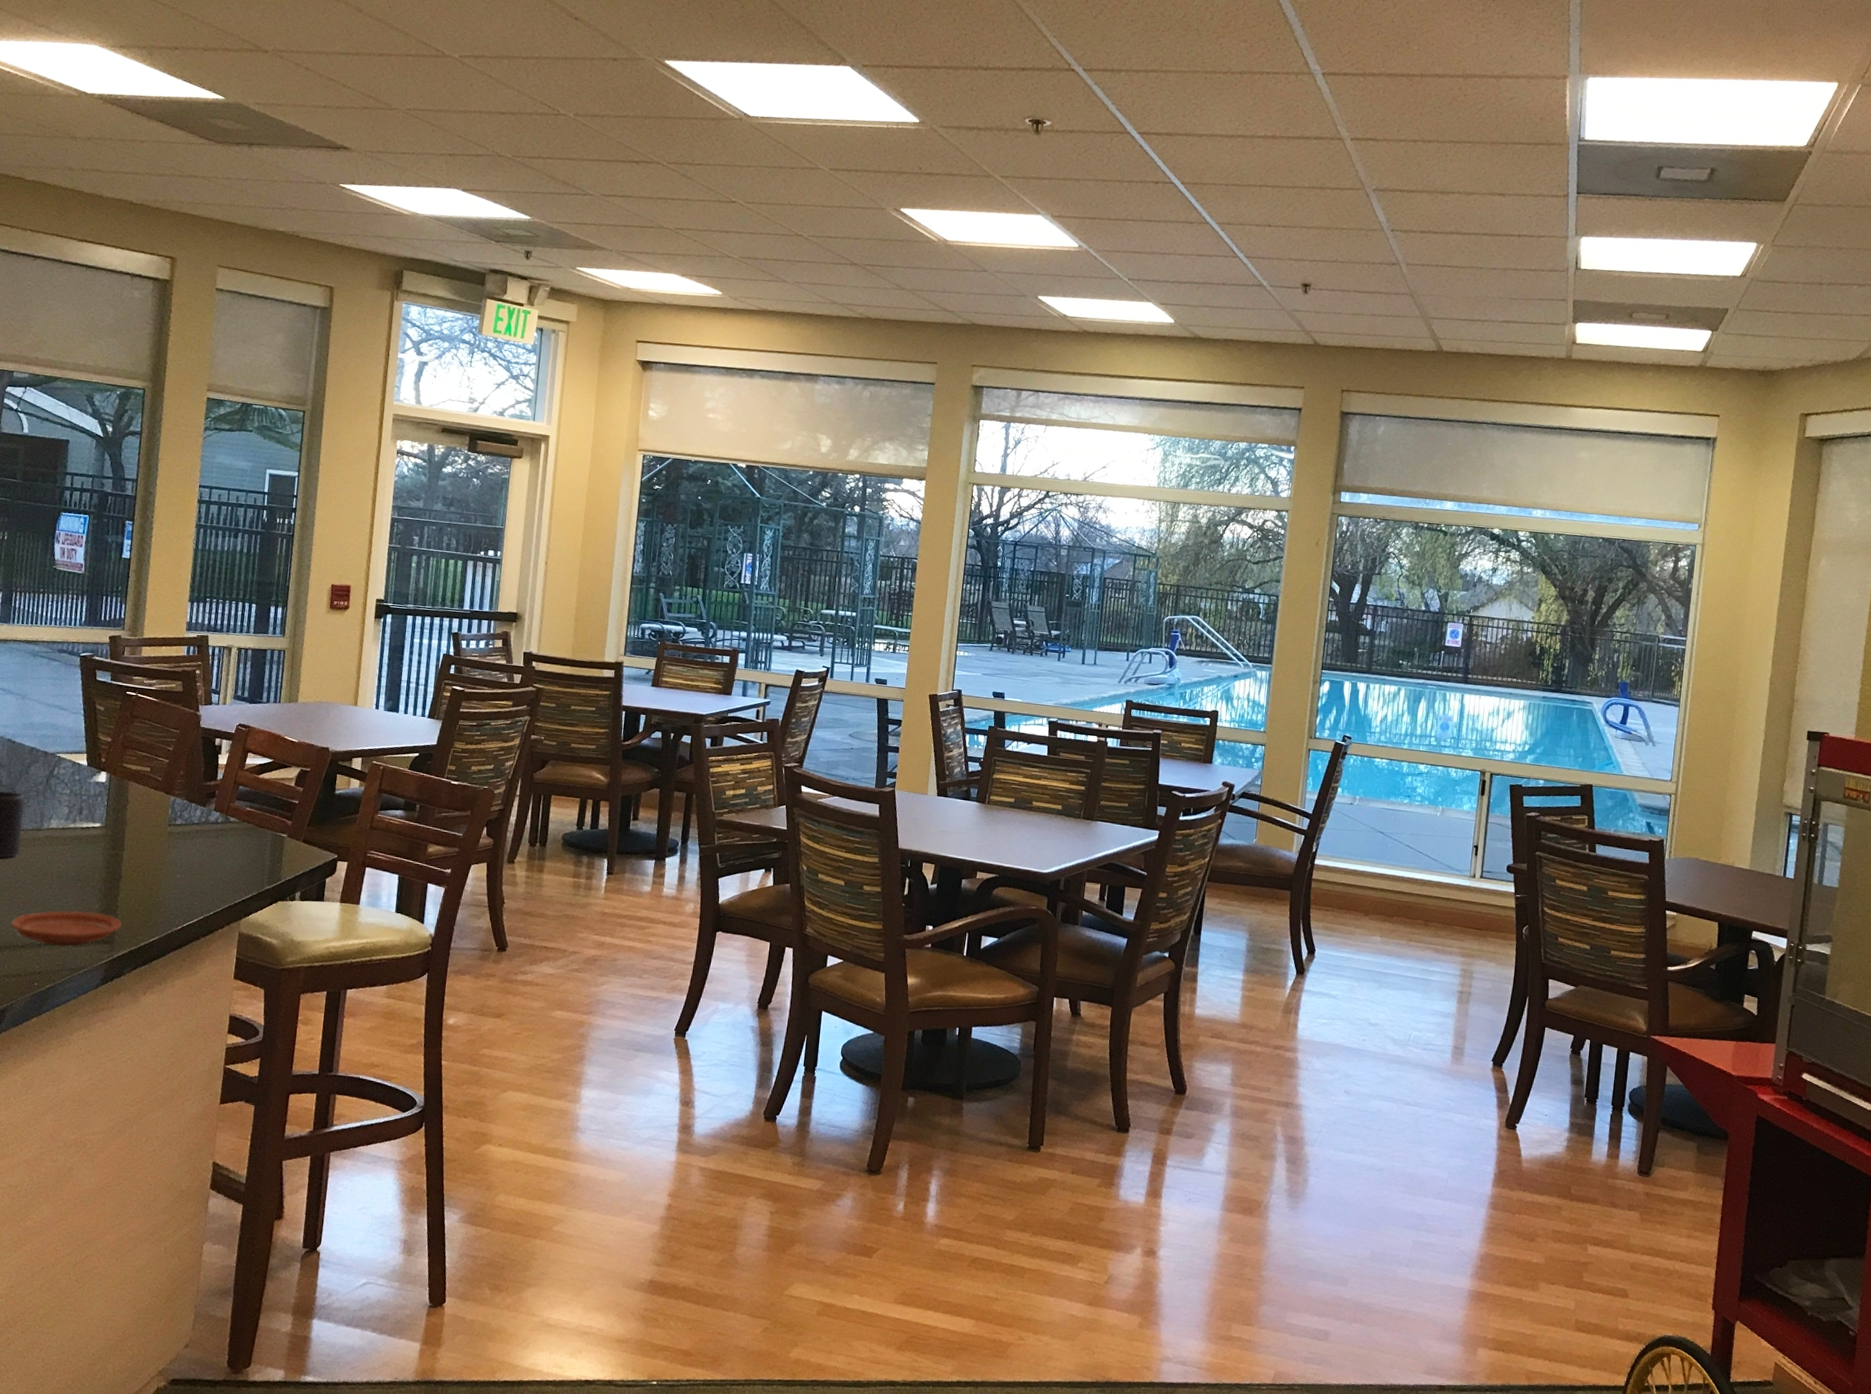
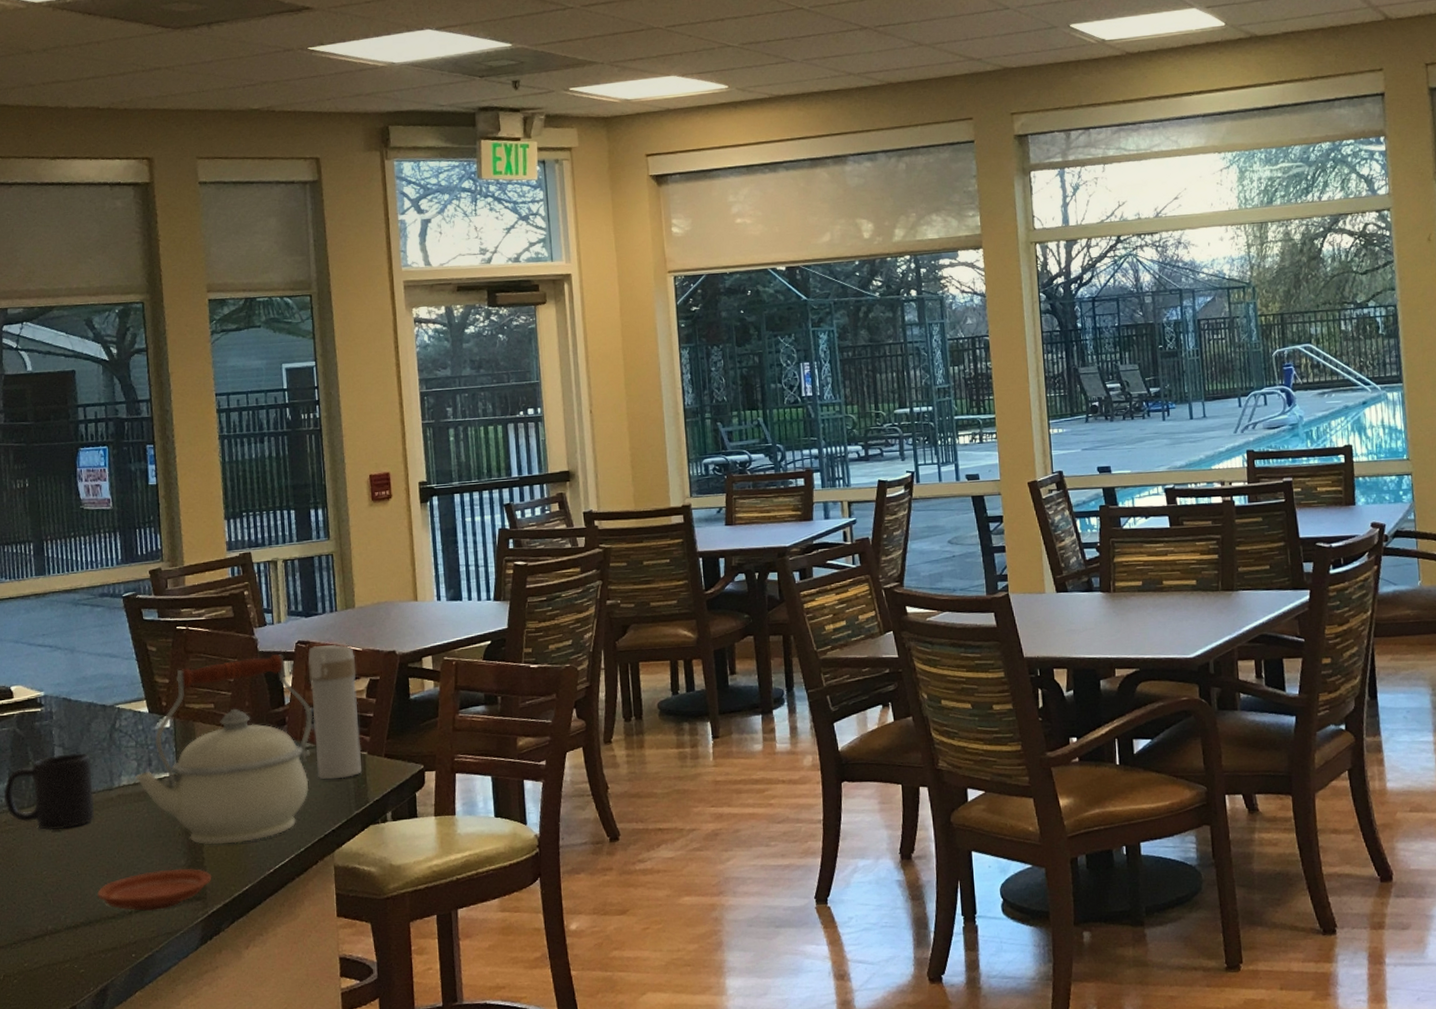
kettle: none [65,730,242,898] -> present [135,654,313,845]
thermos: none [237,731,290,855] -> present [308,645,363,780]

